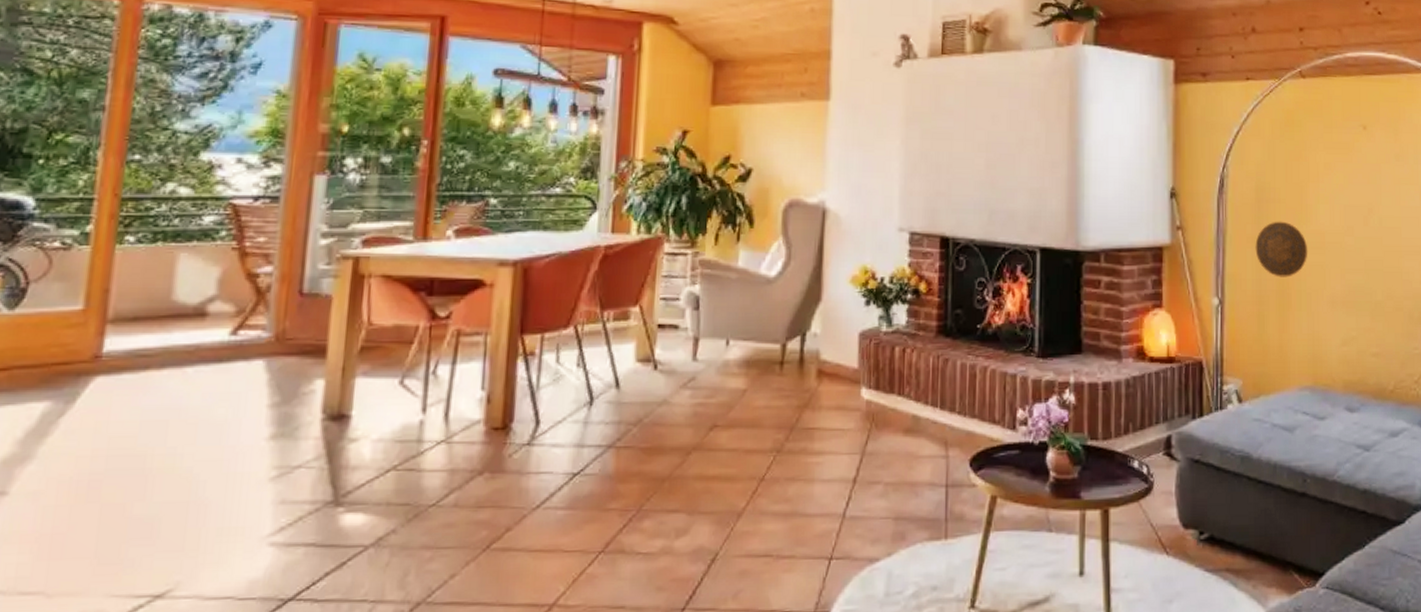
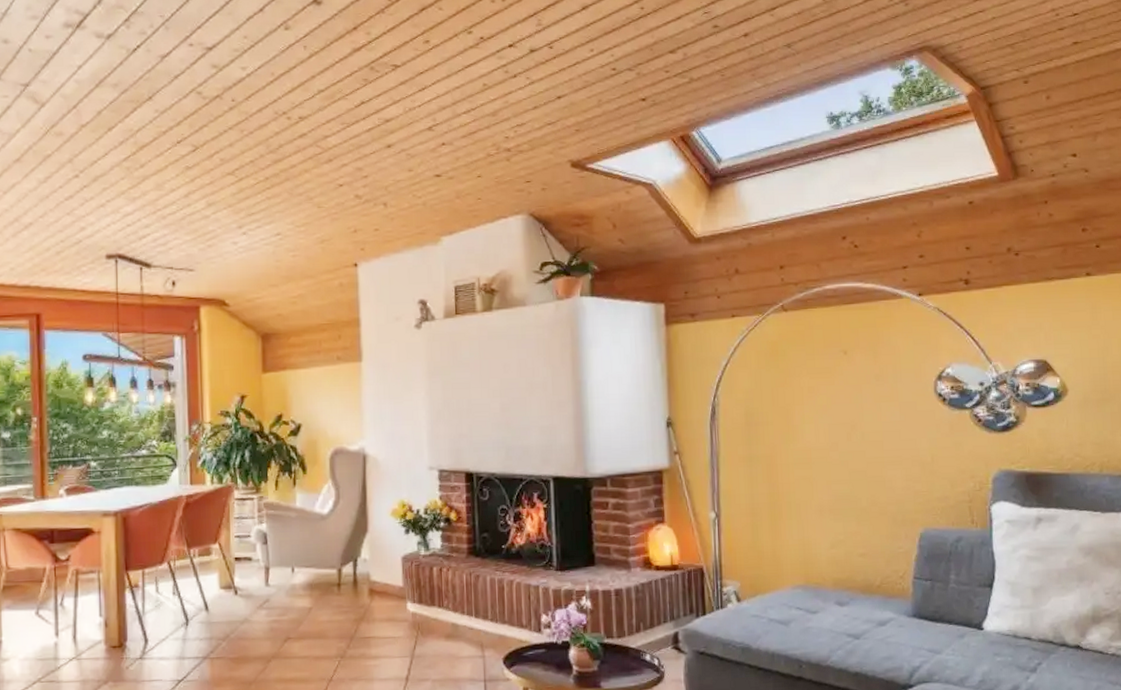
decorative plate: present [1255,221,1308,277] -> none [746,441,796,491]

